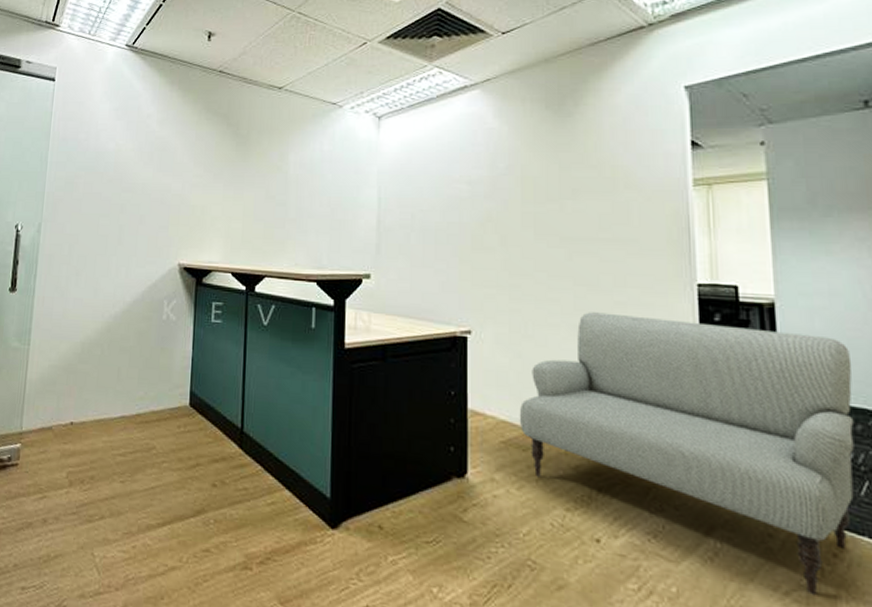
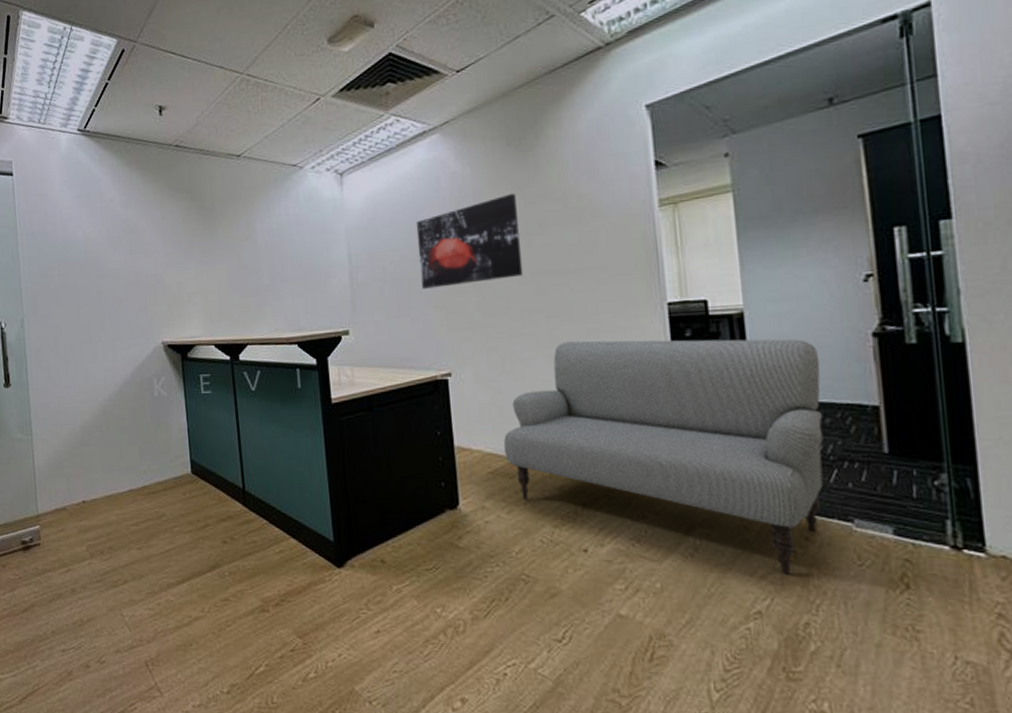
wall art: none [448,156,553,241] -> present [416,193,524,289]

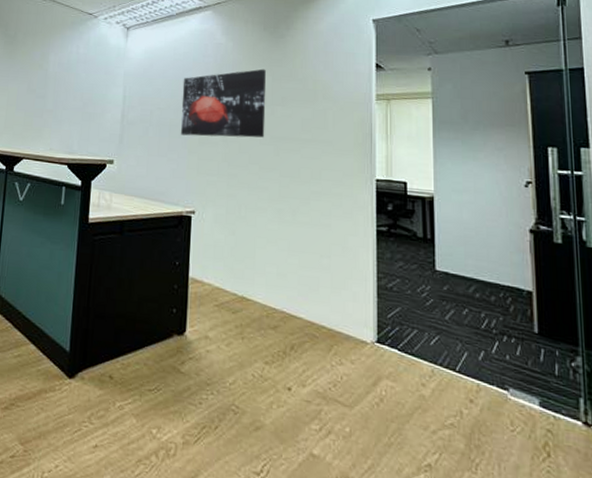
sofa: present [503,338,824,576] -> none [230,199,490,434]

